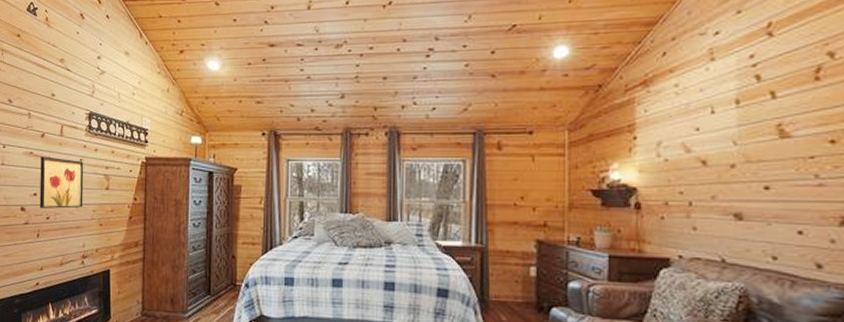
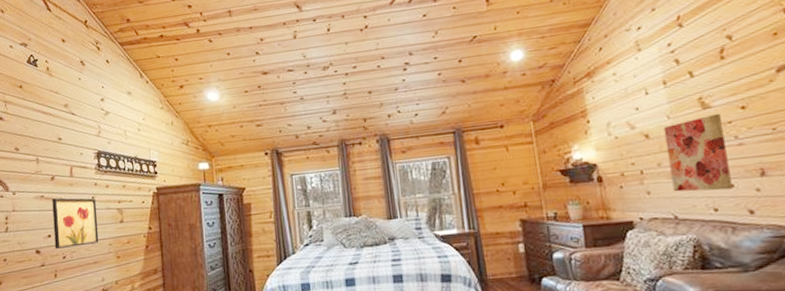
wall art: none [726,145,801,237] -> present [663,113,733,192]

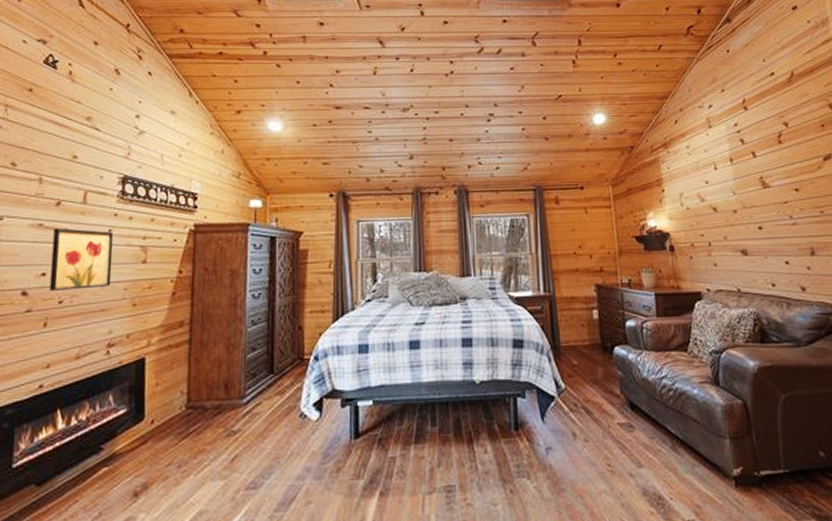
wall art: present [663,113,733,192] -> none [729,193,788,267]

